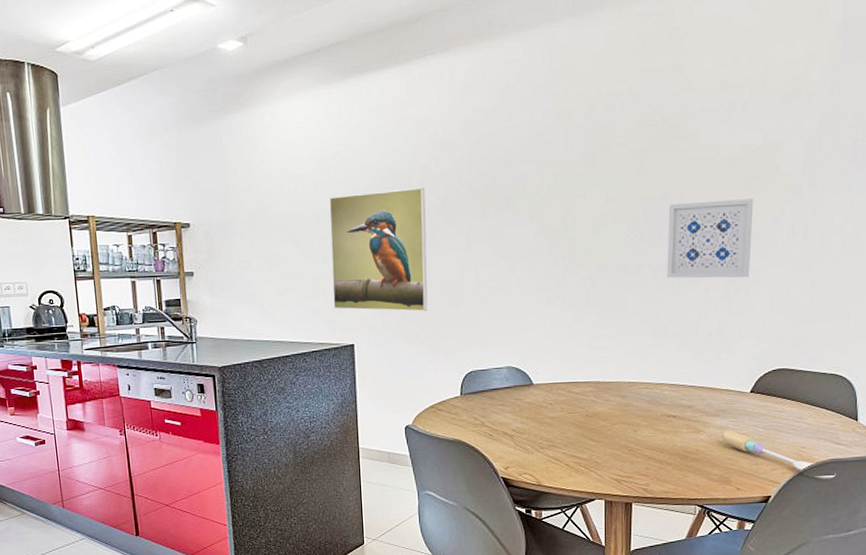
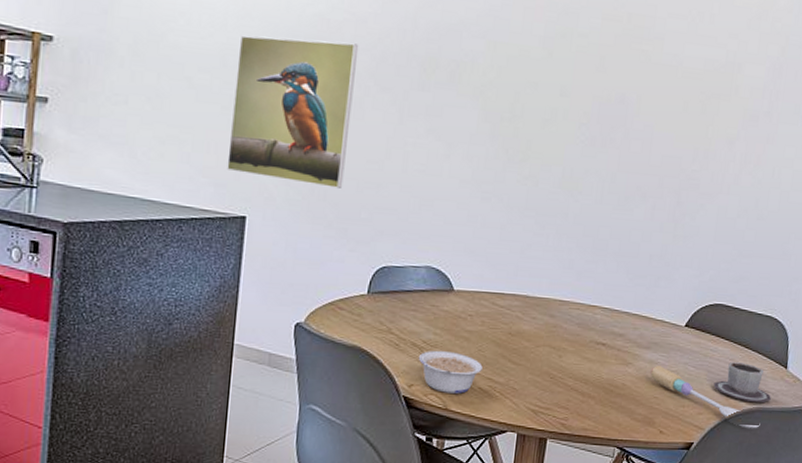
legume: none [510,436,567,472] -> present [418,350,483,394]
wall art: present [667,199,753,279] -> none [614,109,711,202]
cup: none [785,420,844,455] -> present [713,362,771,402]

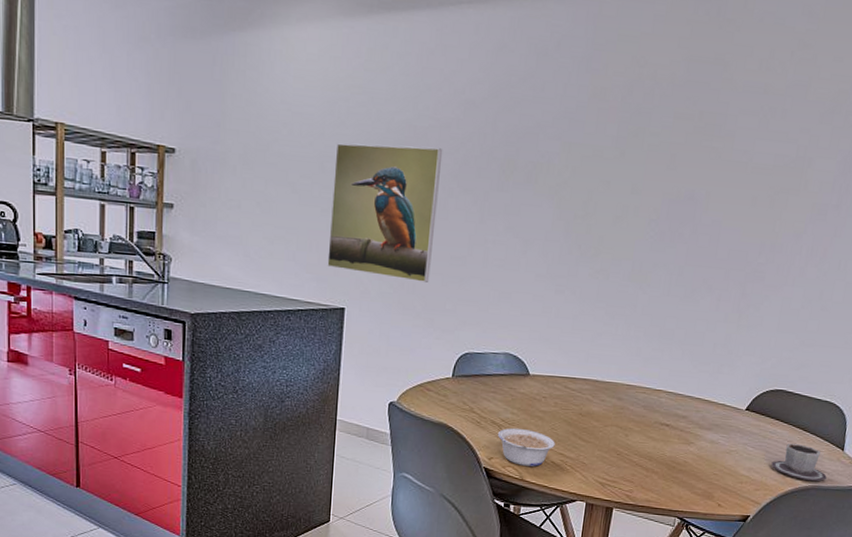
spoon: present [650,366,760,429] -> none [710,445,815,505]

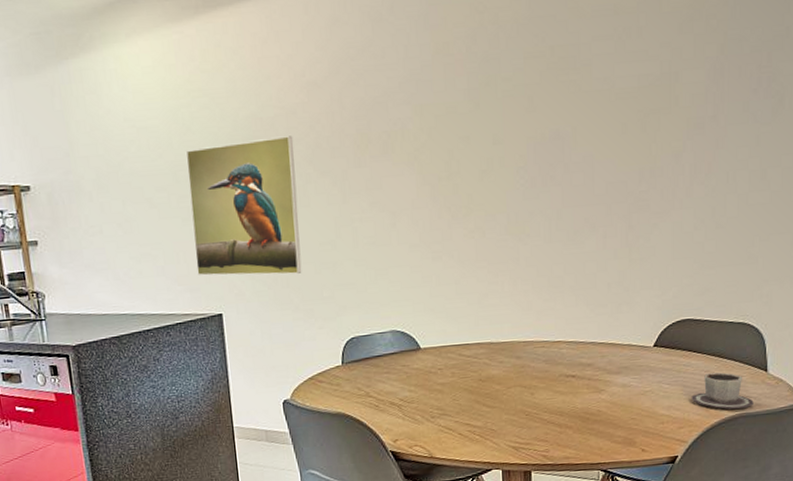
legume: present [497,428,555,467] -> none [398,405,460,443]

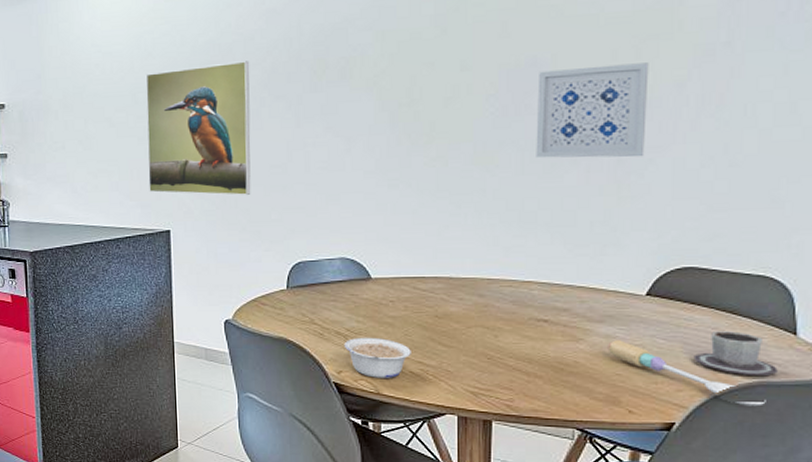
legume: none [398,405,460,443] -> present [344,337,411,378]
wall art: none [560,135,652,227] -> present [536,62,649,158]
spoon: none [624,388,745,436] -> present [608,340,766,407]

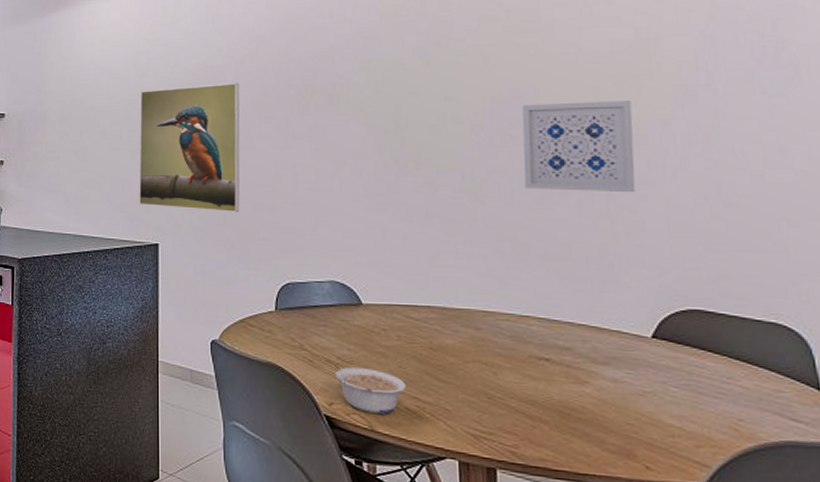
spoon: present [608,340,766,407] -> none [616,385,798,470]
cup: present [693,331,778,375] -> none [710,381,806,435]

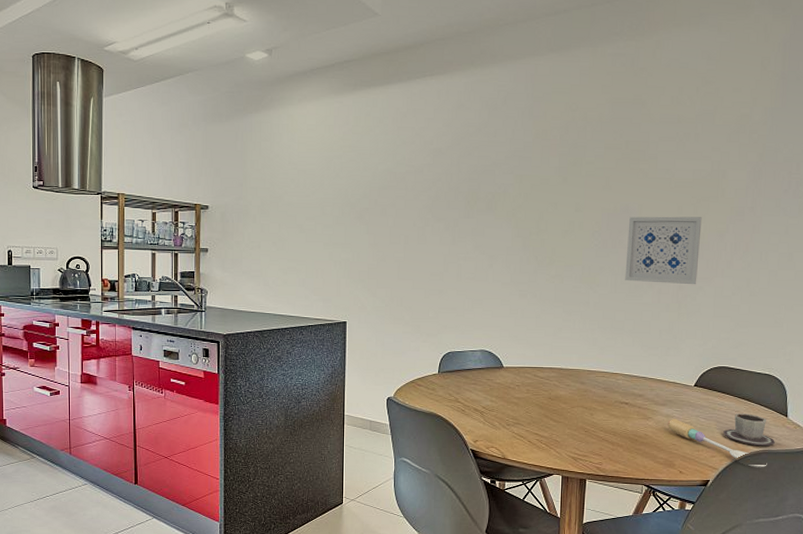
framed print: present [139,83,240,212] -> none [331,188,419,296]
legume: present [335,366,406,414] -> none [480,413,530,446]
spoon: none [616,385,798,470] -> present [667,419,767,468]
cup: none [710,381,806,435] -> present [723,413,775,446]

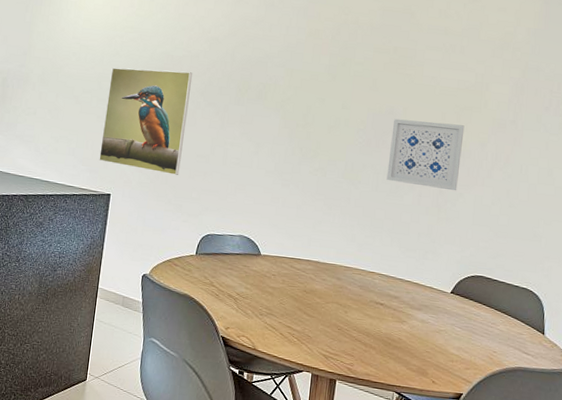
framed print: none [331,188,419,296] -> present [99,67,193,175]
spoon: present [667,419,767,468] -> none [422,325,523,386]
cup: present [723,413,775,446] -> none [478,326,531,363]

